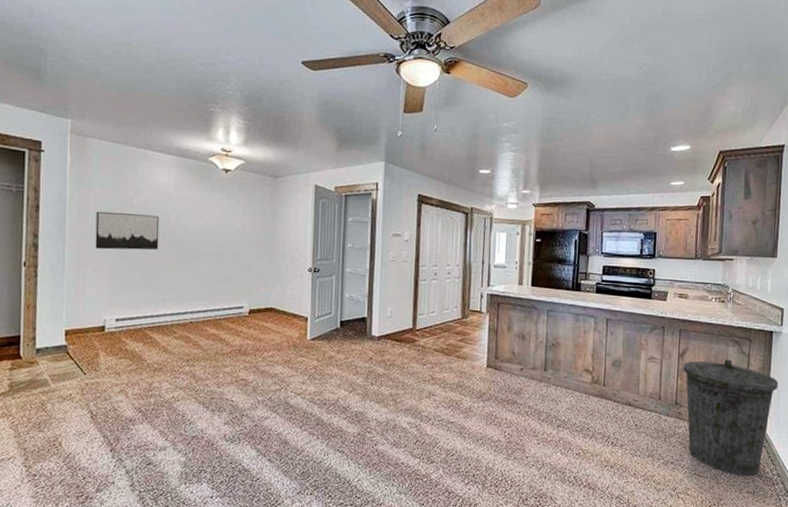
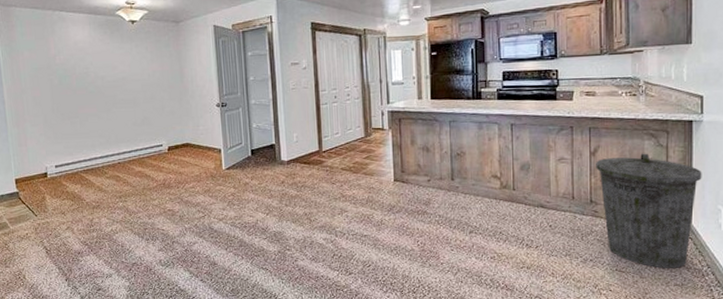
wall art: present [95,211,160,250] -> none [26,70,83,106]

